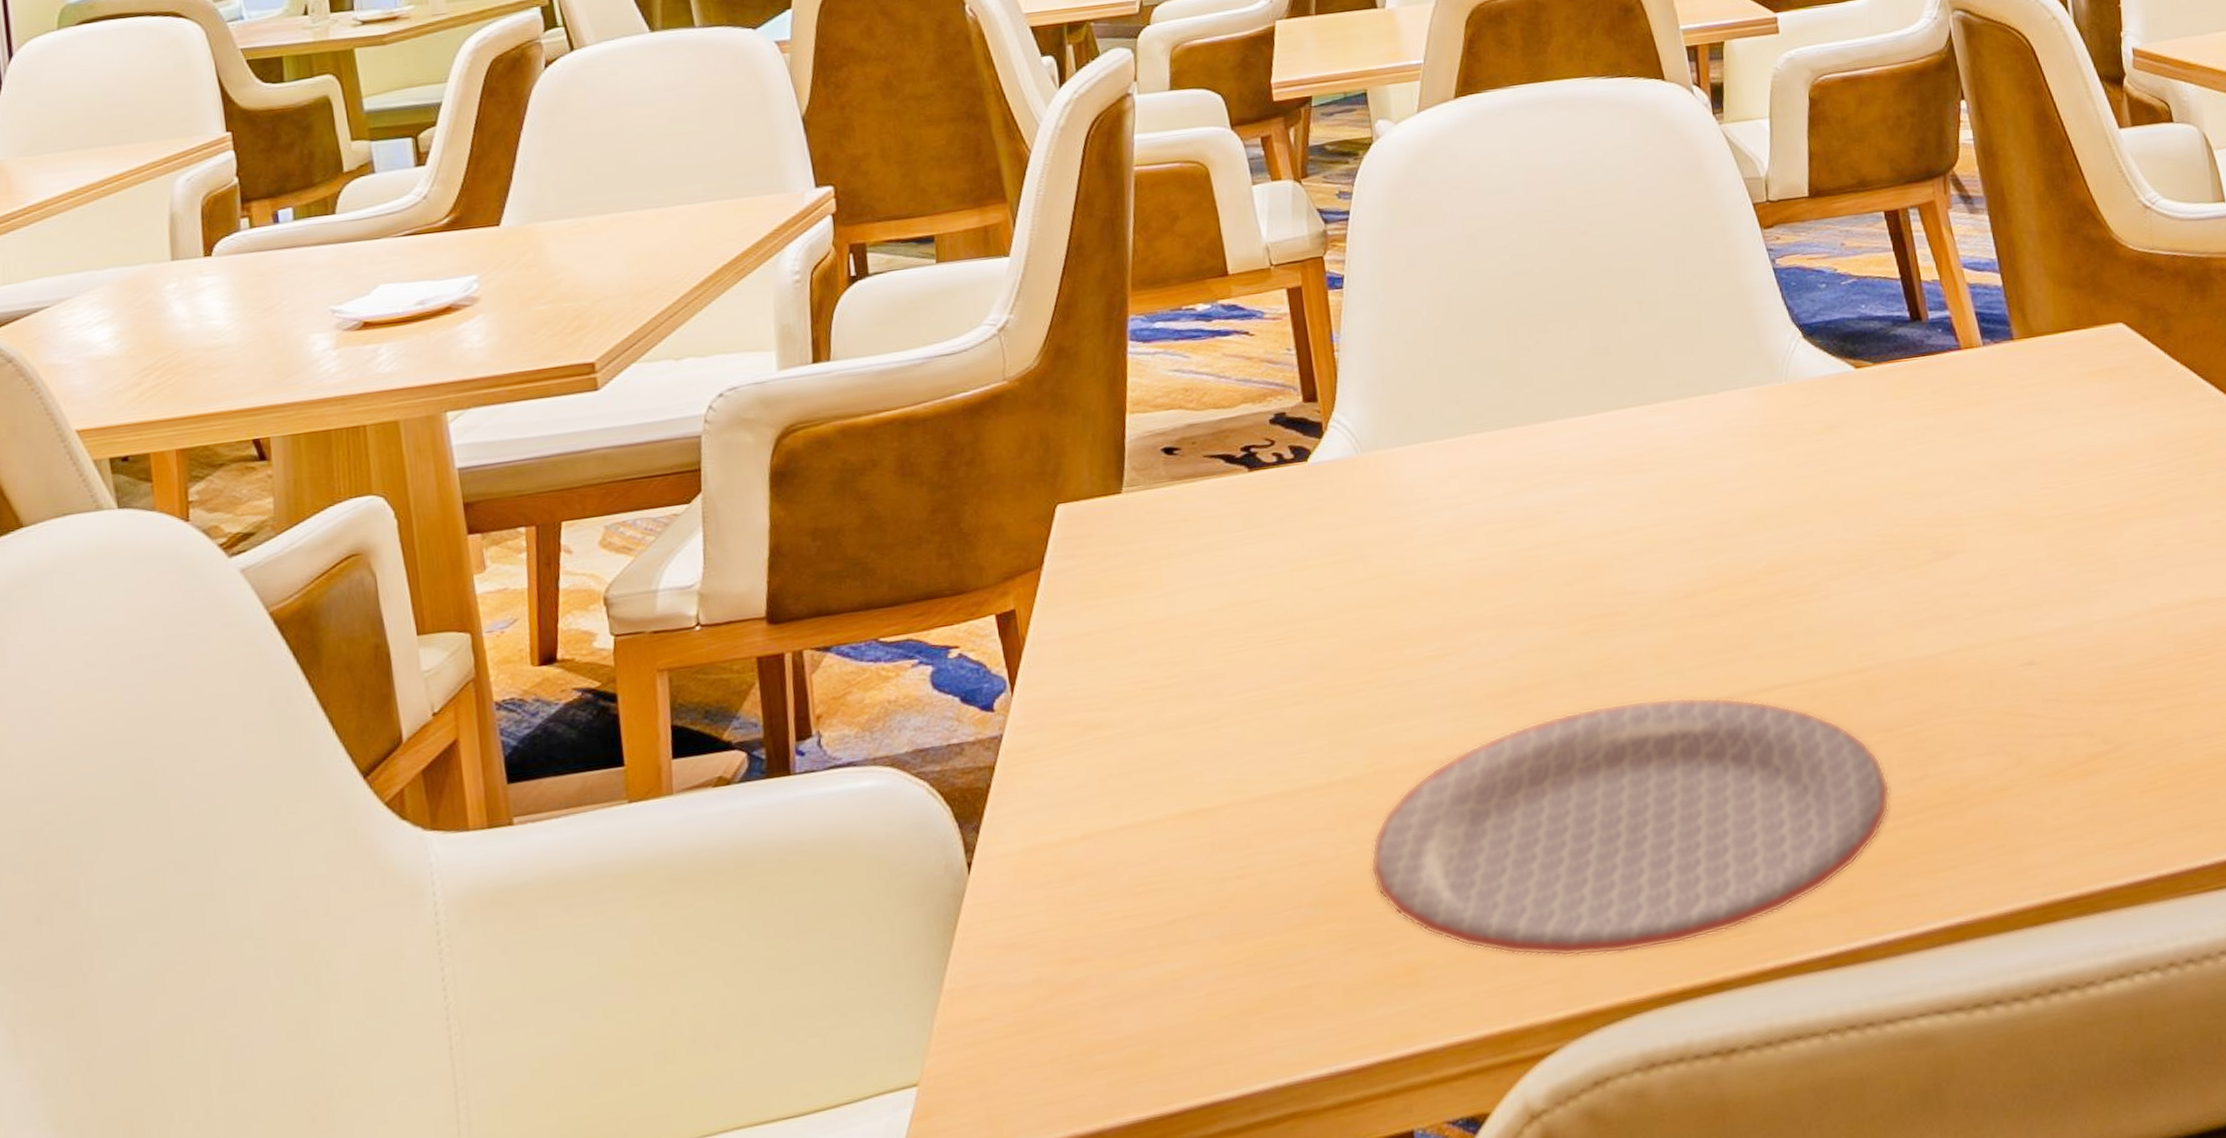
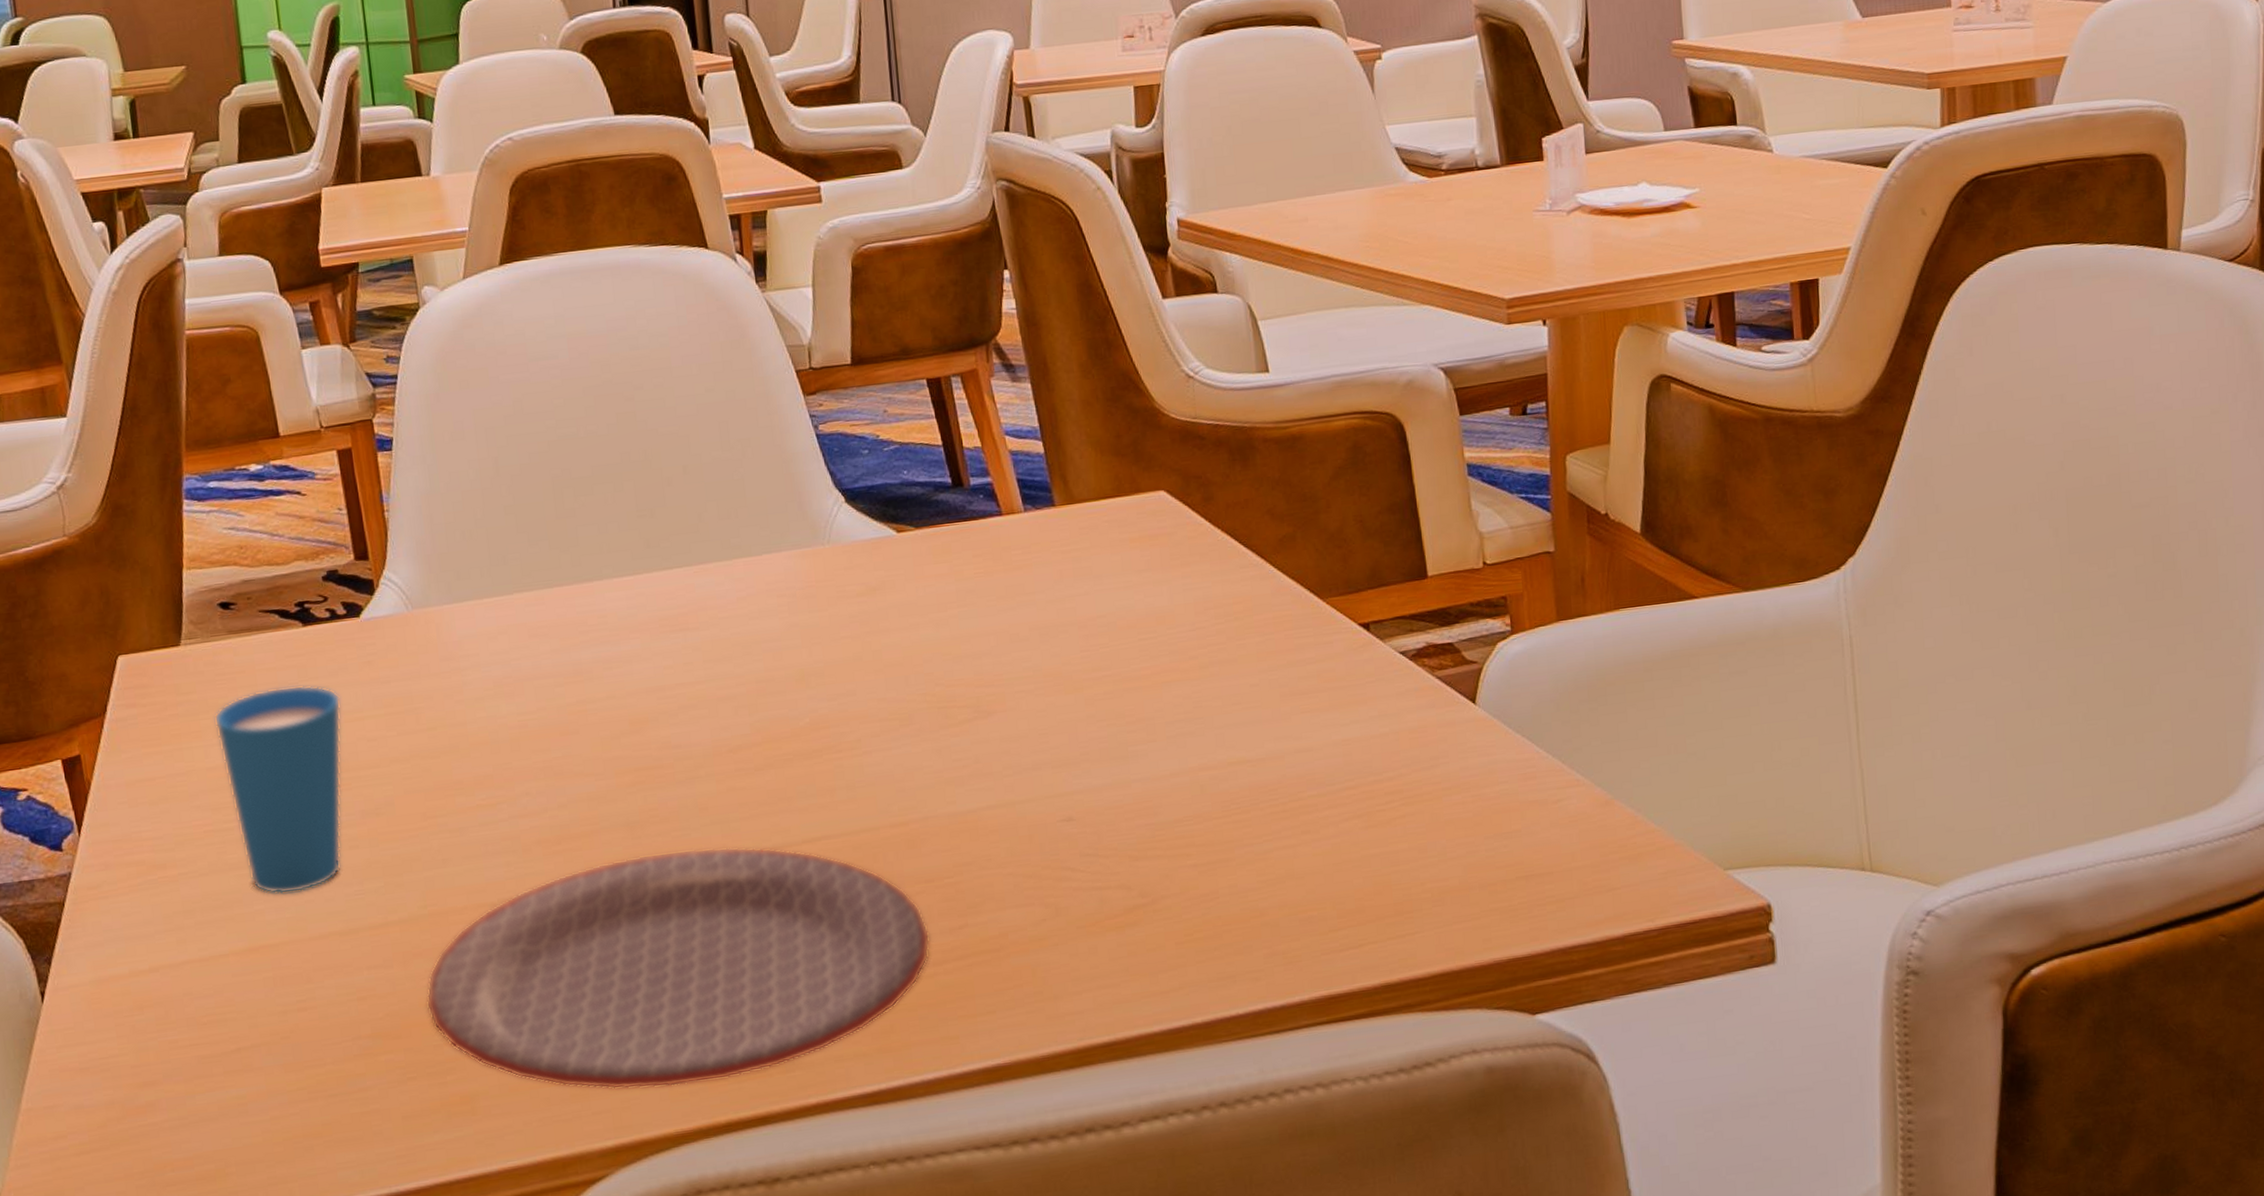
cup: none [1155,533,1287,754] -> present [214,685,341,894]

